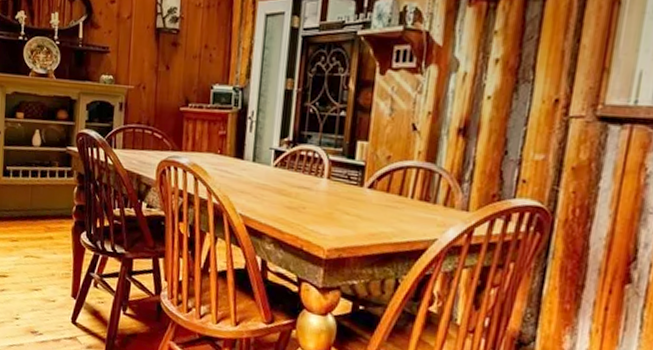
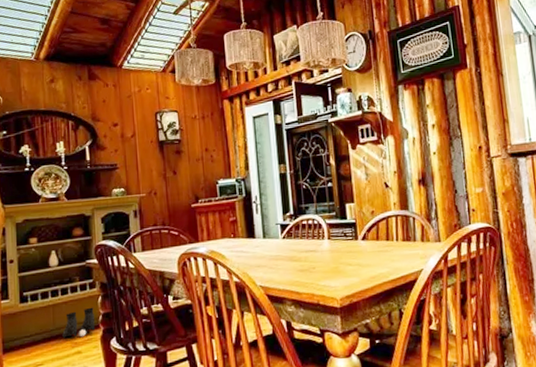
boots: none [37,195,69,224] -> present [62,307,95,338]

